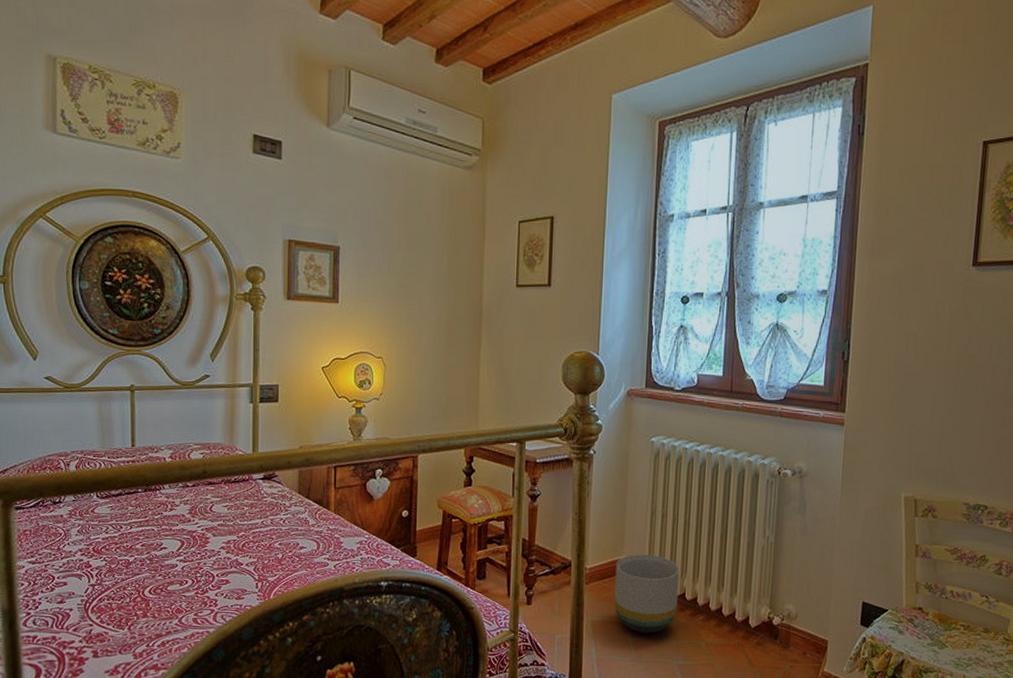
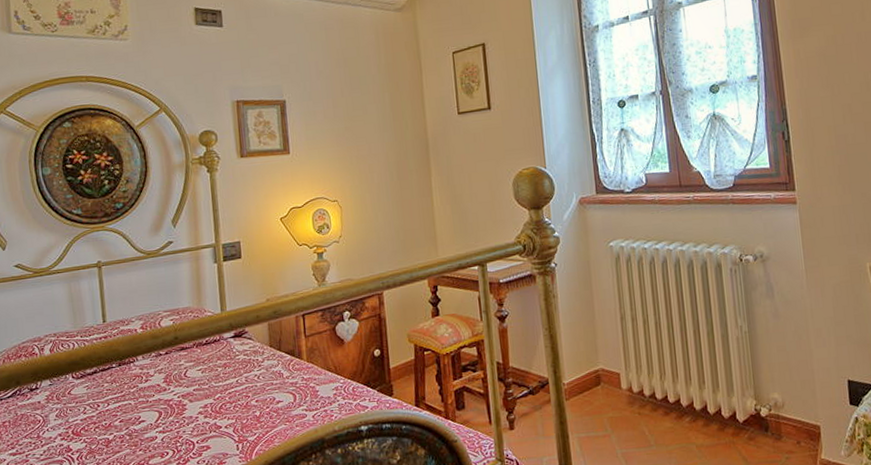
planter: present [614,554,680,634] -> none [593,360,662,444]

